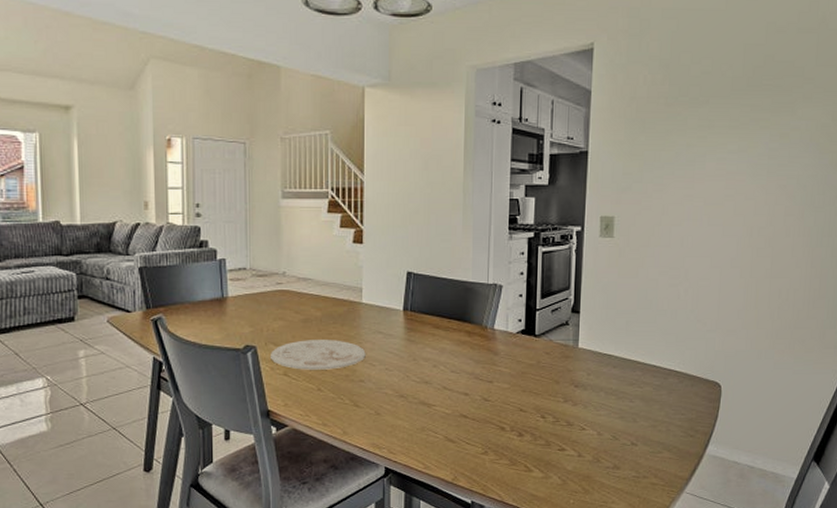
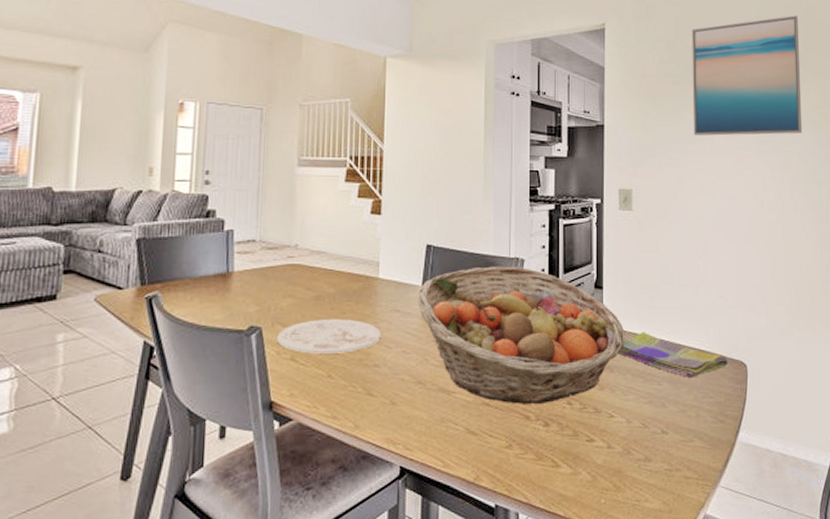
fruit basket: none [398,292,600,417] -> present [417,266,625,404]
dish towel: none [593,353,702,396] -> present [619,332,728,378]
wall art: none [683,25,813,161] -> present [691,15,803,136]

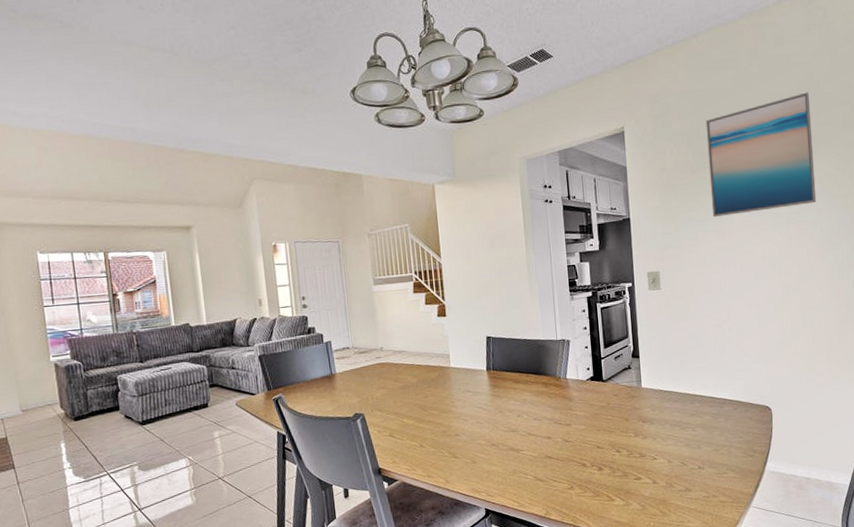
plate: present [277,319,382,354] -> none [377,401,459,430]
fruit basket: present [417,266,625,404] -> none [483,347,662,456]
dish towel: present [619,332,728,378] -> none [657,389,754,423]

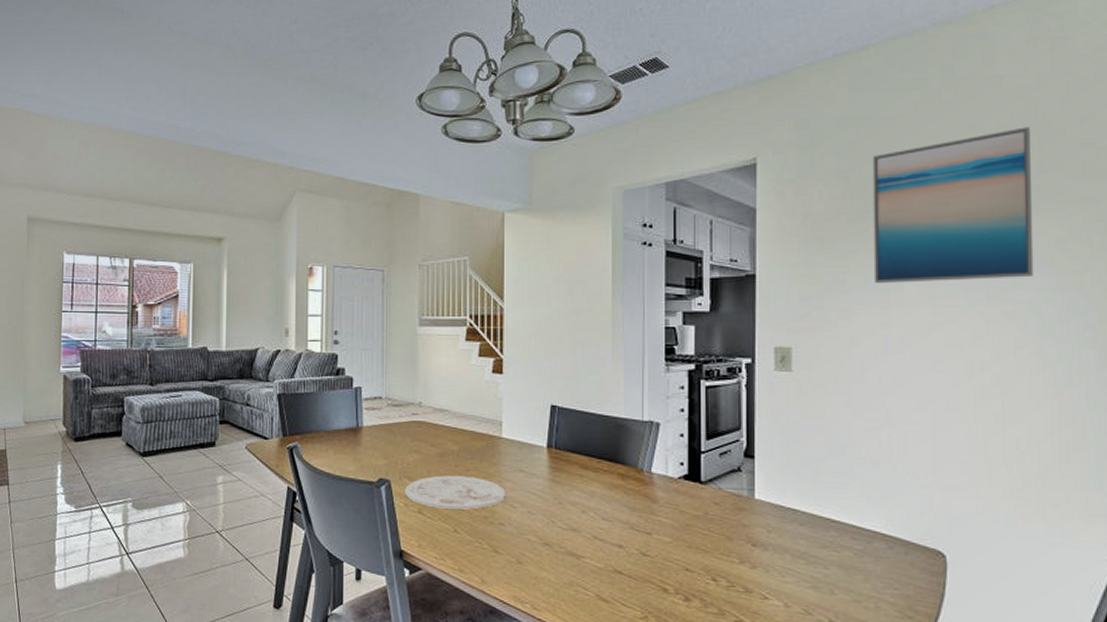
plate: none [377,401,459,430] -> present [405,475,506,510]

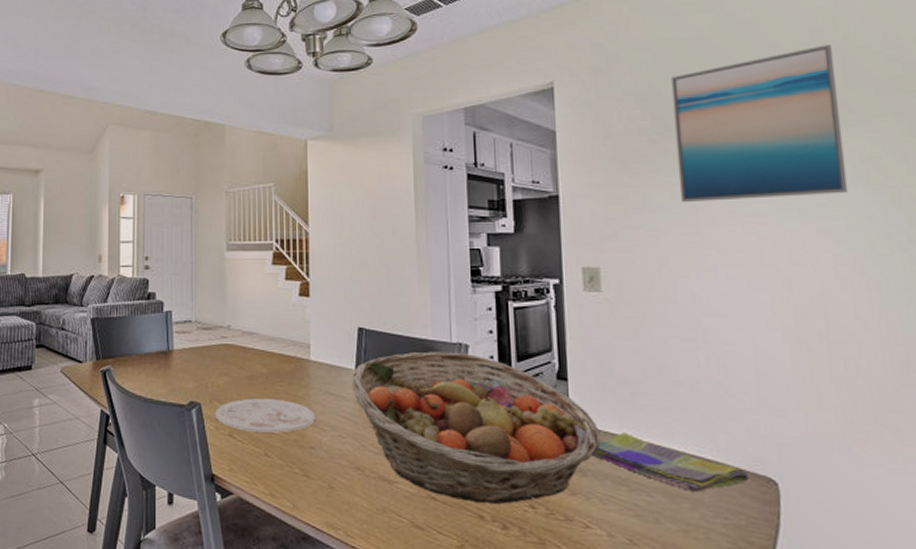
fruit basket: none [541,429,783,577] -> present [350,351,601,504]
dish towel: none [774,508,919,564] -> present [593,432,749,492]

